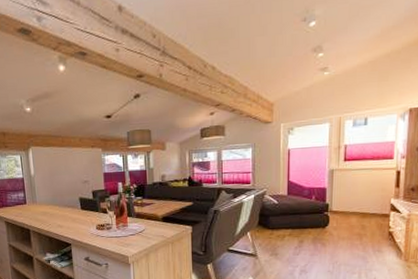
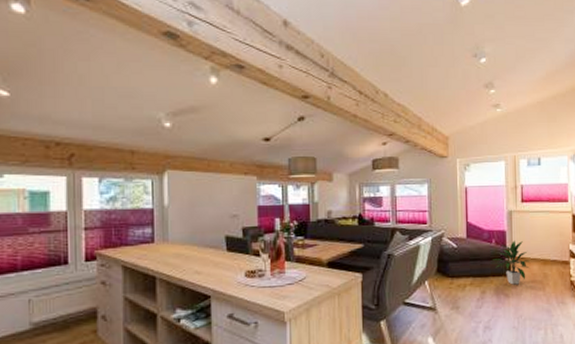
indoor plant: none [312,196,349,236] -> present [493,240,531,285]

